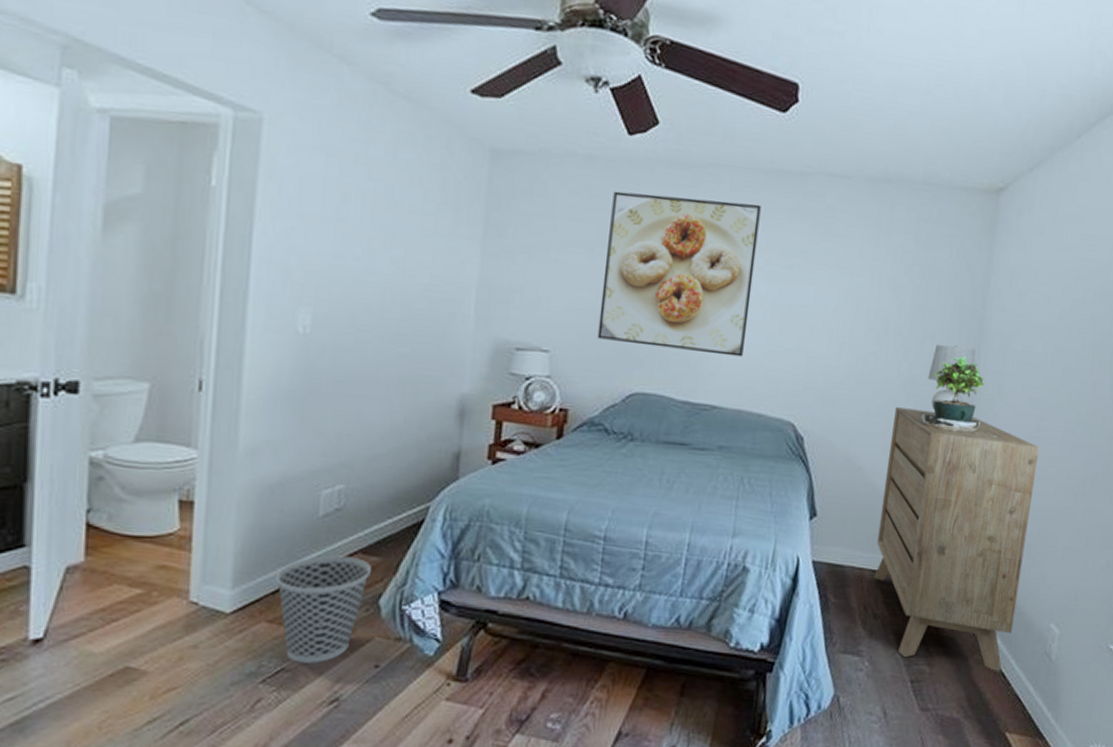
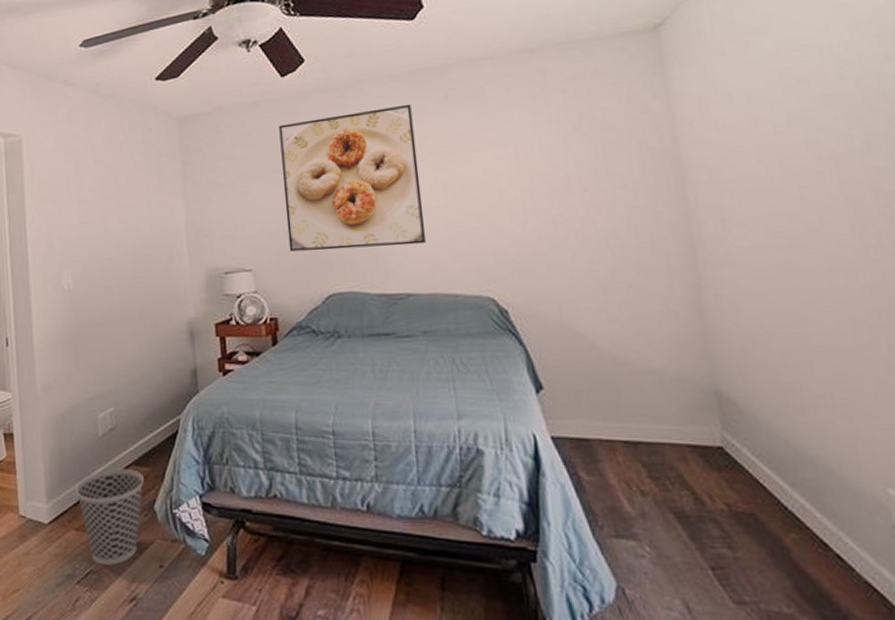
dresser: present [874,407,1039,671] -> none [602,259,834,553]
potted plant: present [921,357,998,438] -> none [635,199,738,280]
table lamp: present [927,344,976,410] -> none [630,188,684,259]

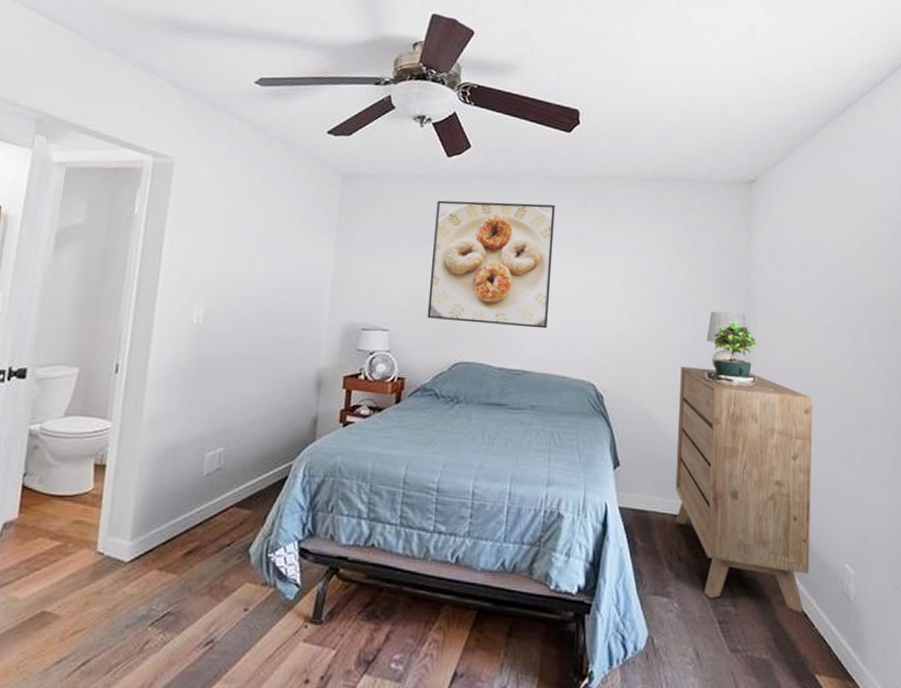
wastebasket: present [75,468,145,565] -> none [166,509,245,607]
dresser: none [602,259,834,553] -> present [675,367,812,612]
table lamp: none [630,188,684,259] -> present [706,311,747,368]
potted plant: none [635,199,738,280] -> present [704,321,774,391]

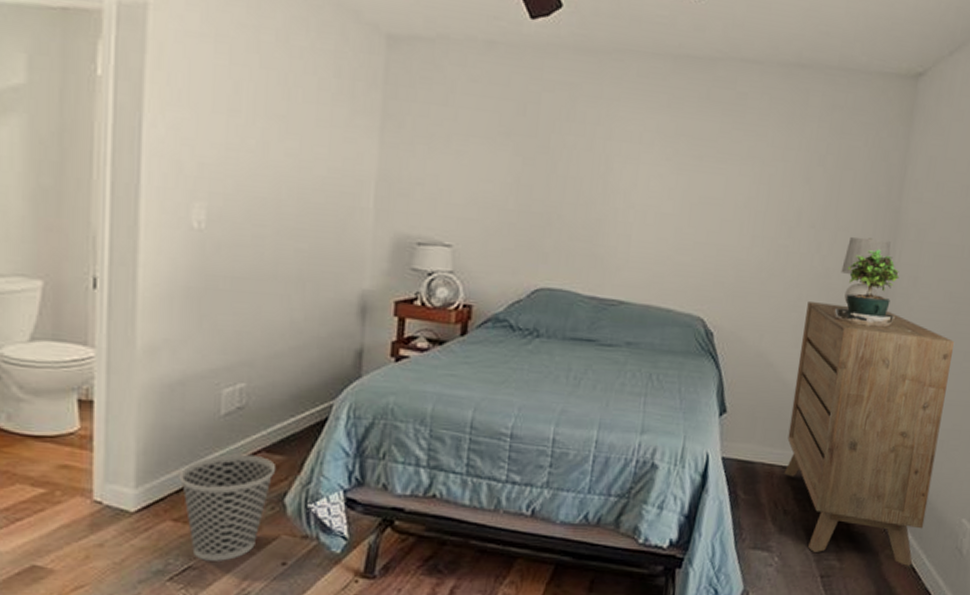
wastebasket: none [166,509,245,607] -> present [179,454,277,561]
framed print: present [427,200,555,329] -> none [501,78,670,251]

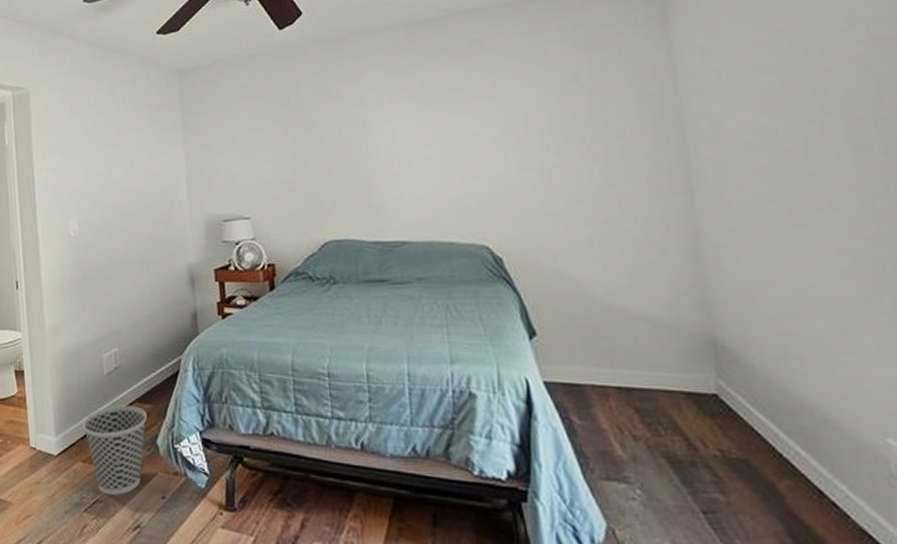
dresser: present [784,302,954,566] -> none [598,208,831,500]
potted plant: present [834,249,912,333] -> none [631,149,737,229]
table lamp: present [841,236,891,304] -> none [627,138,683,209]

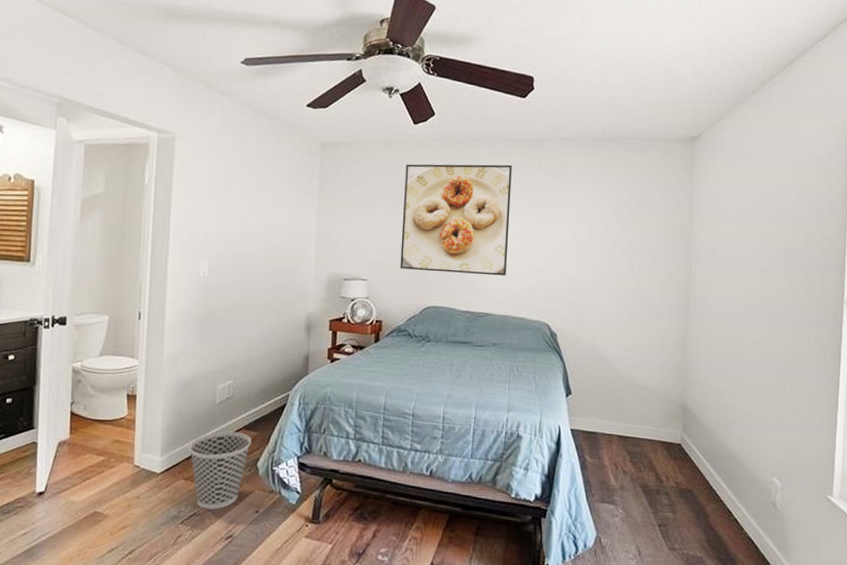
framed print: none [276,55,421,200] -> present [400,164,512,276]

